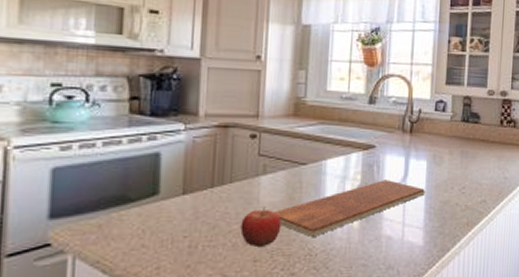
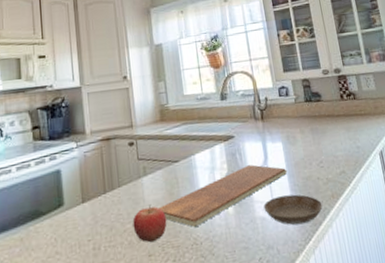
saucer: none [392,217,455,249] -> present [263,194,323,225]

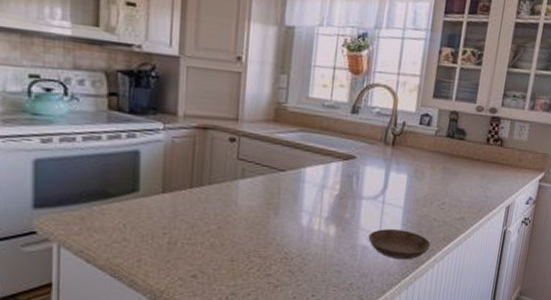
fruit: present [132,204,167,243] -> none [218,210,259,249]
chopping board: present [159,164,288,227] -> none [252,191,405,241]

